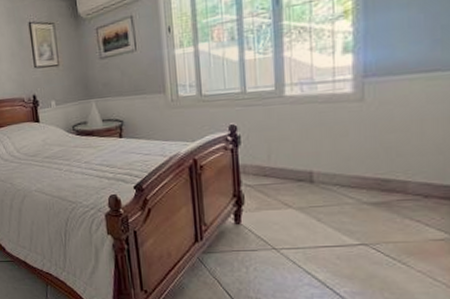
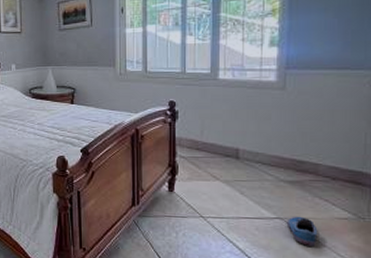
shoe: none [372,240,410,274] -> present [286,216,318,248]

